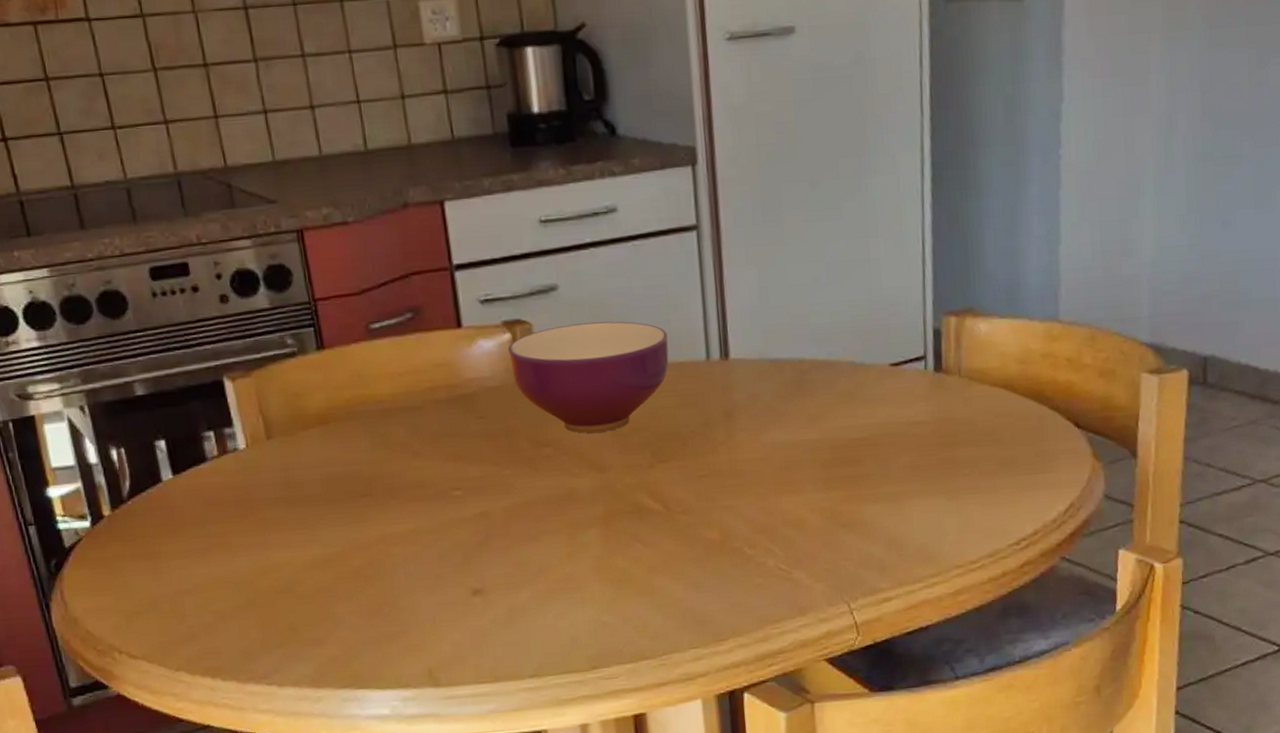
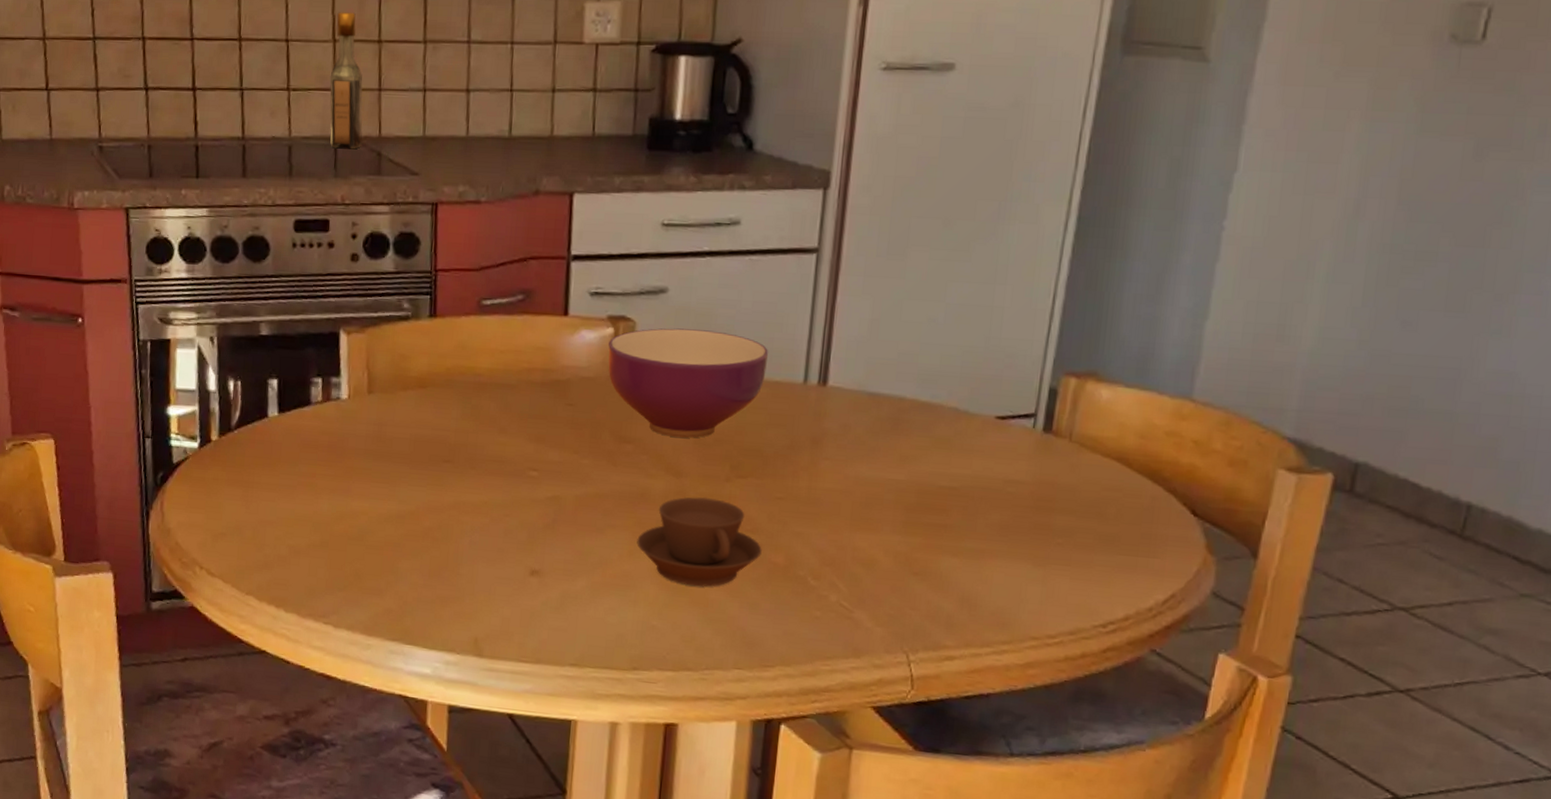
bottle: none [152,36,208,186] -> present [330,12,363,150]
cup: none [573,487,696,576] -> present [636,496,762,587]

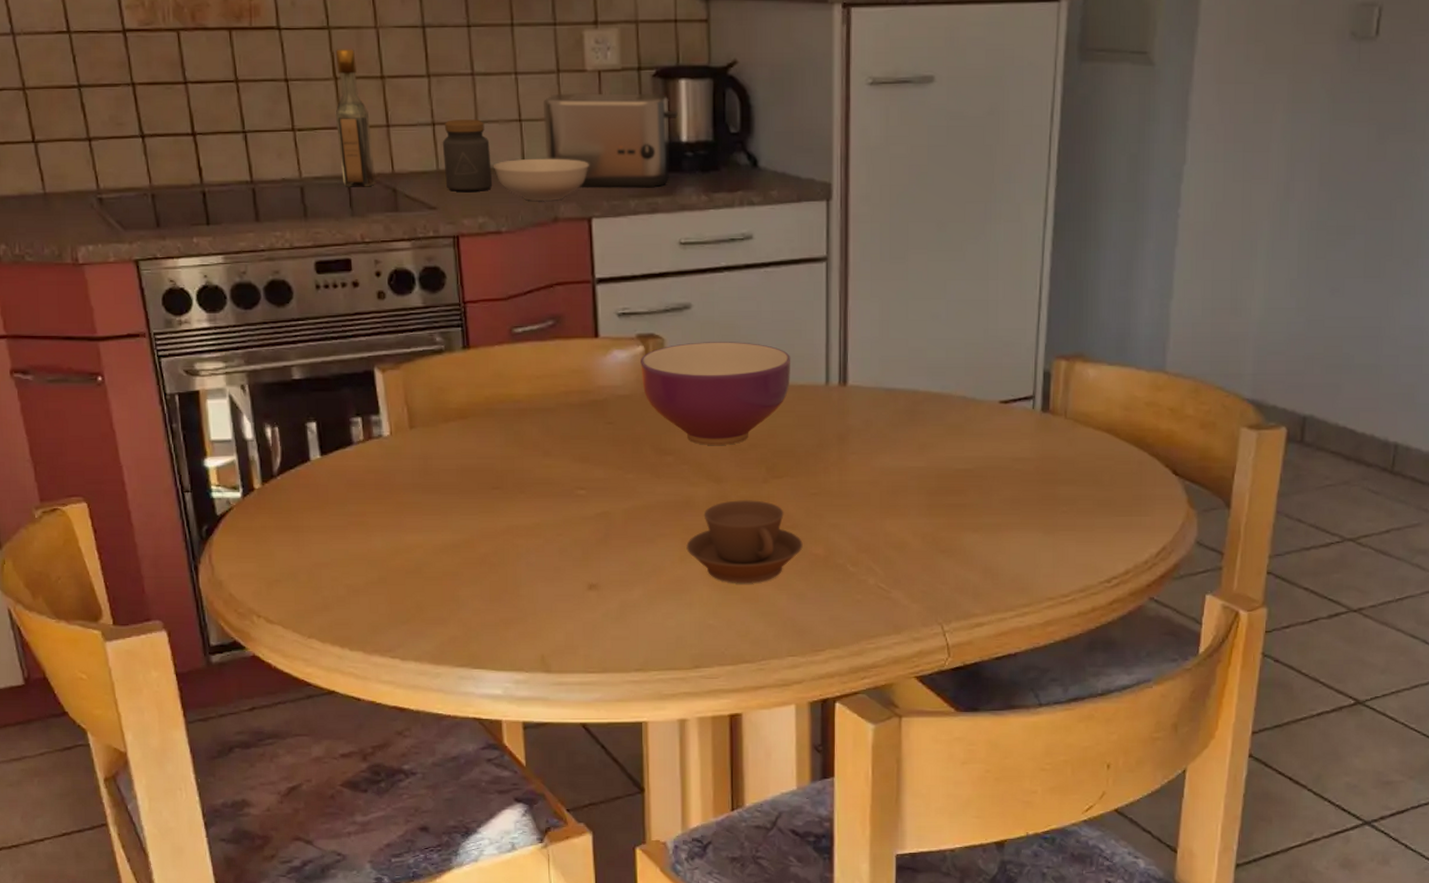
jar: none [430,86,479,160] -> present [442,119,493,192]
bowl: none [479,129,577,173] -> present [493,158,589,201]
toaster: none [533,65,674,166] -> present [543,93,678,188]

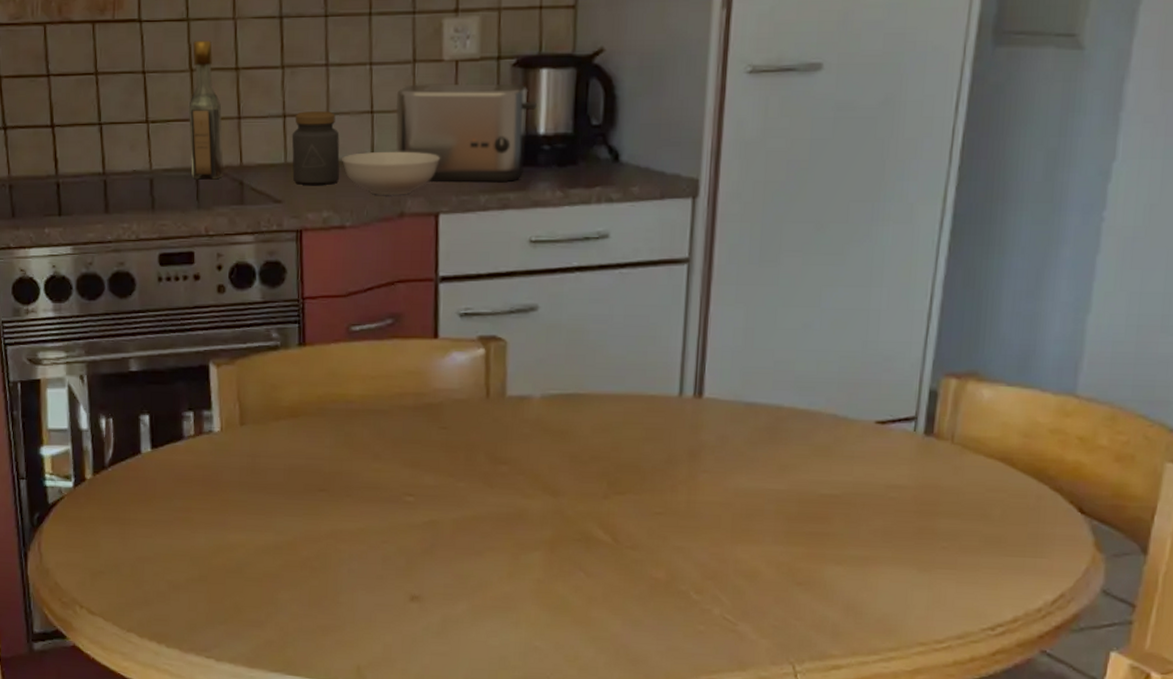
bowl: present [641,342,791,445] -> none [480,346,643,456]
cup: present [686,499,803,583] -> none [516,515,643,605]

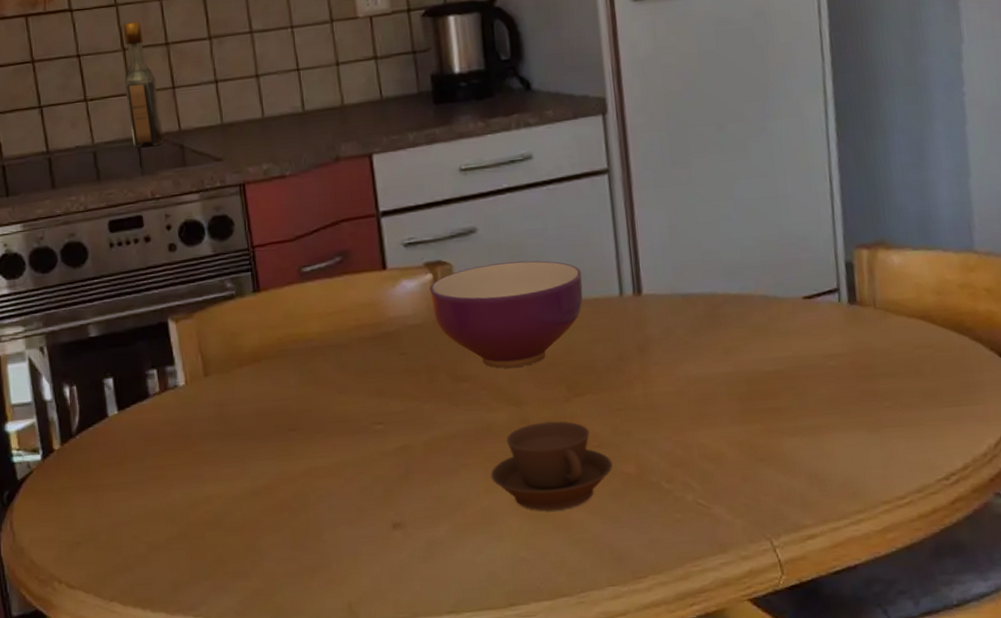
jar: present [291,111,340,185] -> none [225,73,275,142]
bowl: present [341,151,440,195] -> none [274,100,367,144]
toaster: present [395,83,537,183] -> none [319,31,449,127]
bowl: none [480,346,643,456] -> present [430,260,583,368]
cup: none [516,515,643,605] -> present [491,420,613,511]

